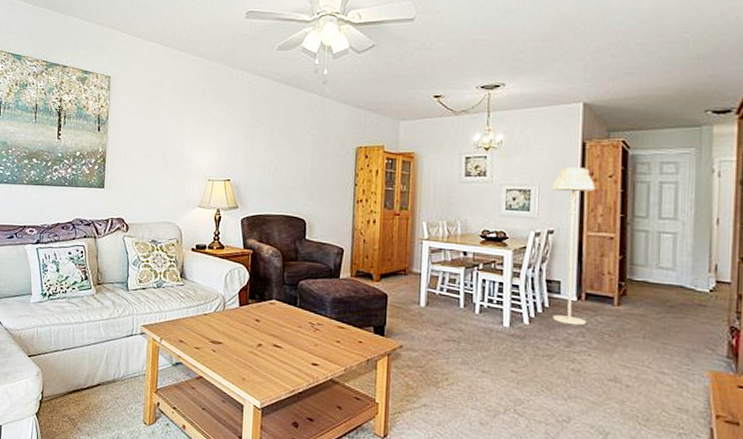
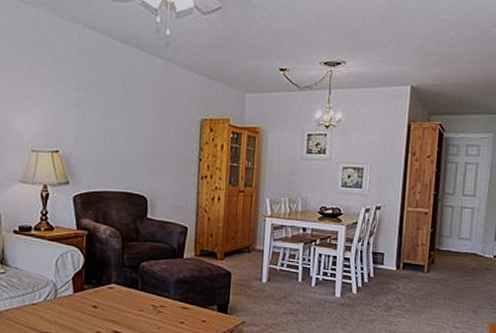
floor lamp: present [552,166,596,326] -> none [376,147,417,292]

